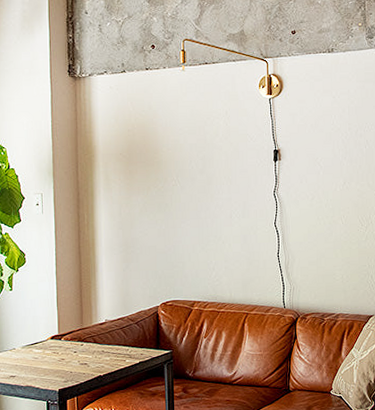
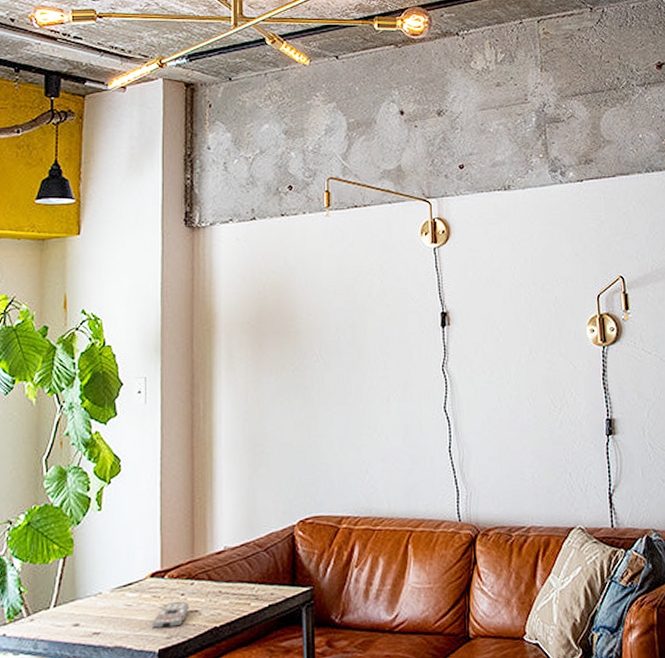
remote control: none [53,356,80,376] -> present [151,601,189,630]

